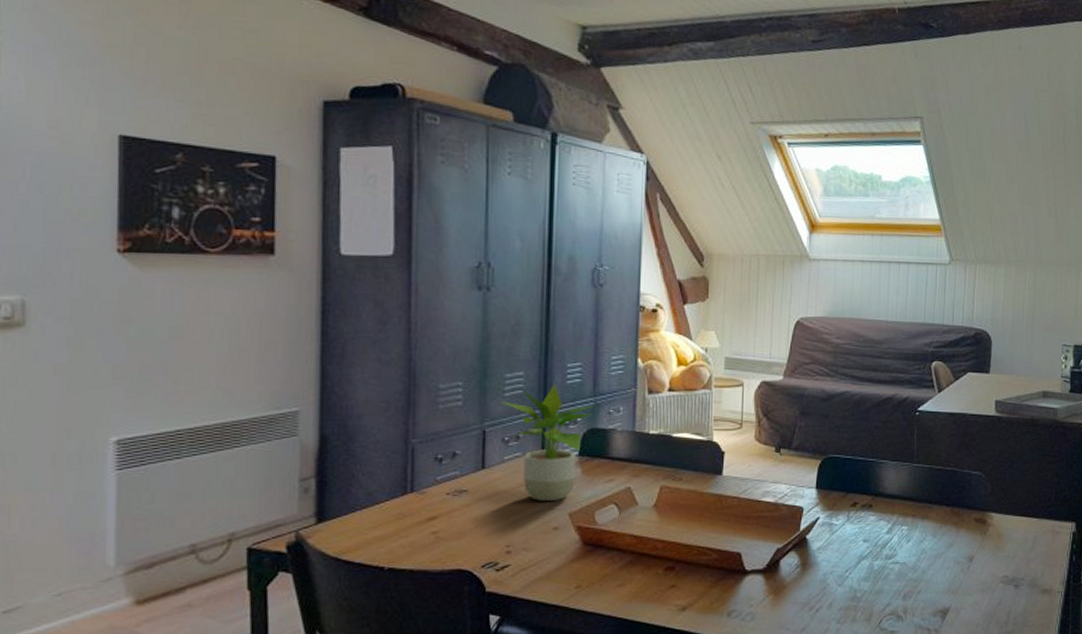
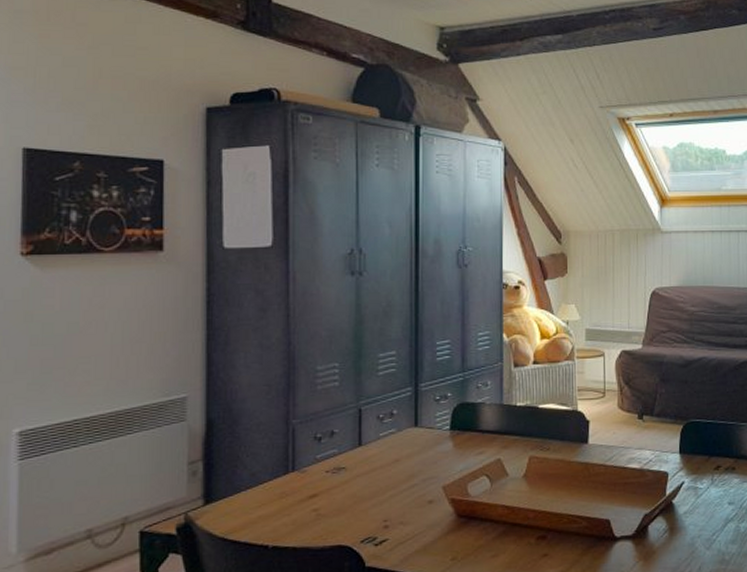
potted plant: present [501,384,597,501] -> none [376,361,466,475]

